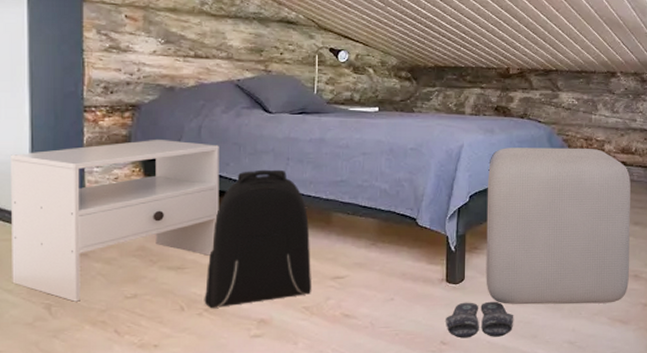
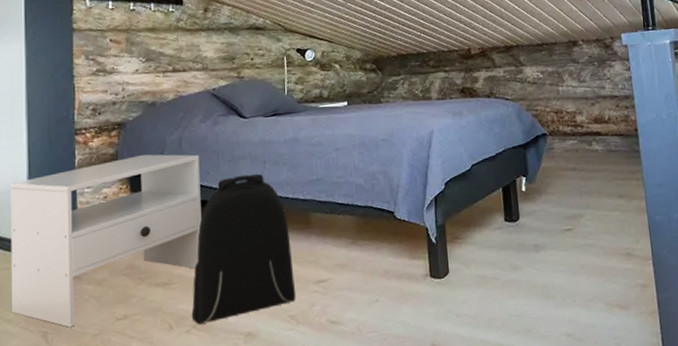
slippers: present [446,301,514,338] -> none [434,294,505,339]
pouf: present [486,148,631,305] -> none [461,121,623,297]

